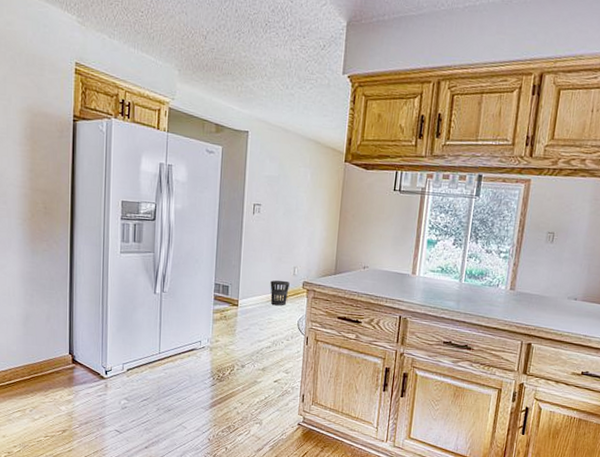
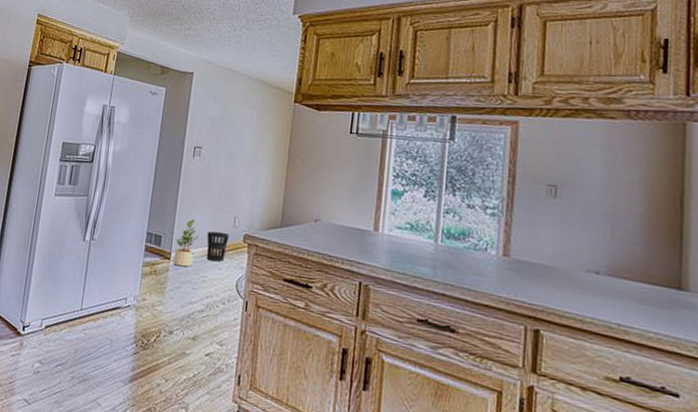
potted plant: none [241,270,263,312] -> present [173,219,199,267]

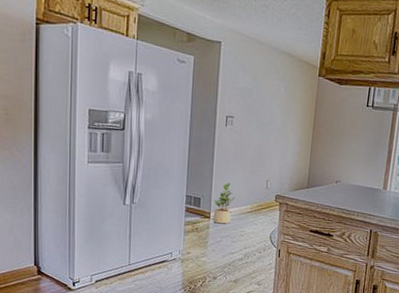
wastebasket: present [206,231,229,262] -> none [242,192,262,219]

